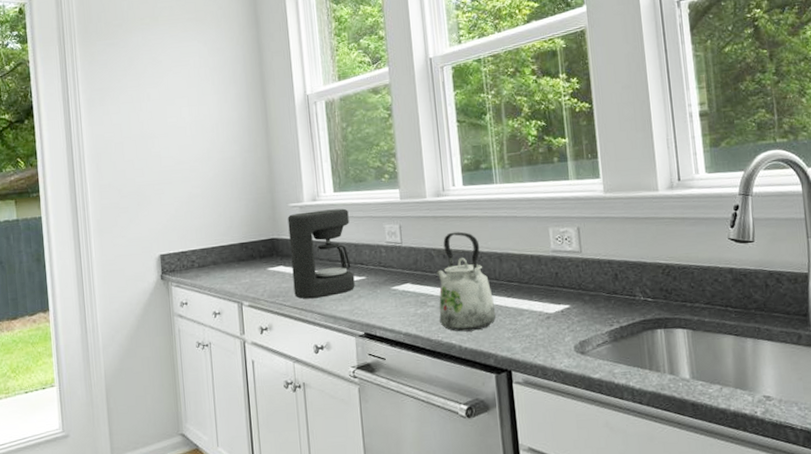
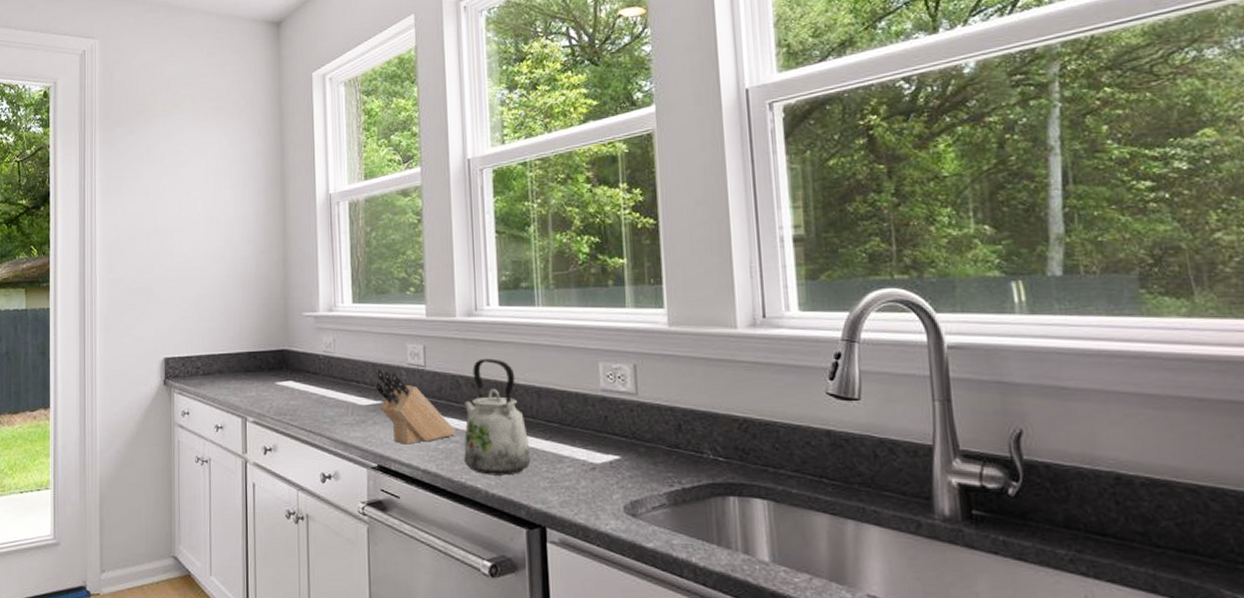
coffee maker: present [287,208,355,299] -> none [301,322,370,421]
knife block: none [358,249,432,313] -> present [375,369,456,445]

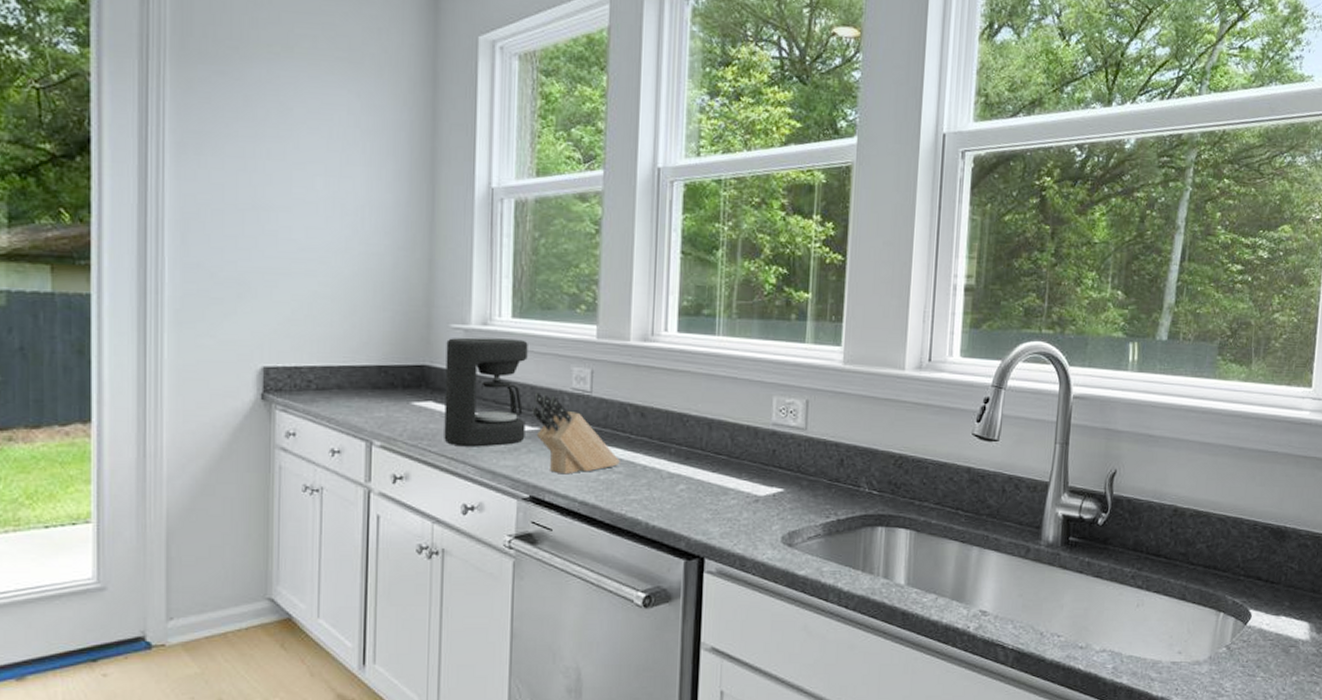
coffee maker: none [301,322,370,421] -> present [444,337,528,447]
kettle: present [463,358,531,476] -> none [626,387,696,507]

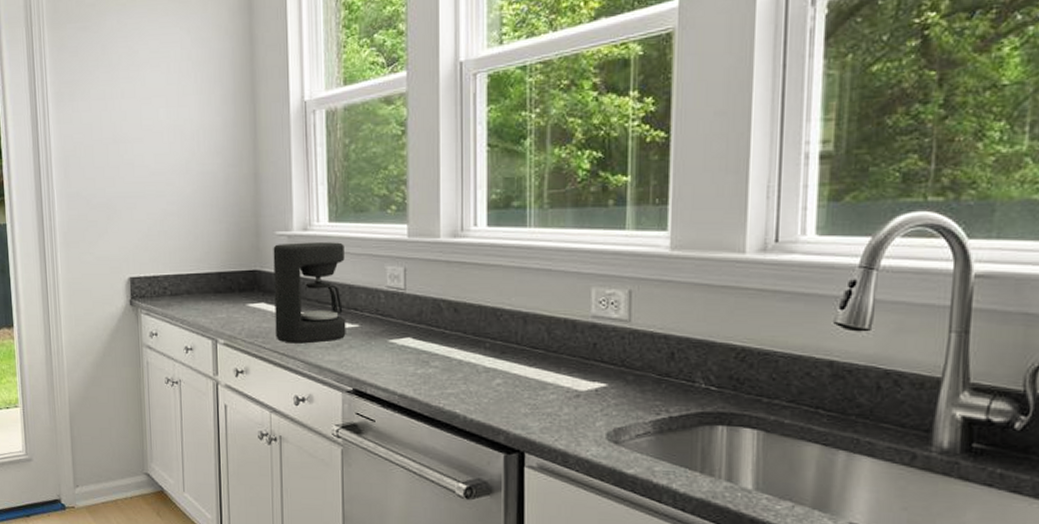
knife block: present [532,392,620,475] -> none [351,292,436,369]

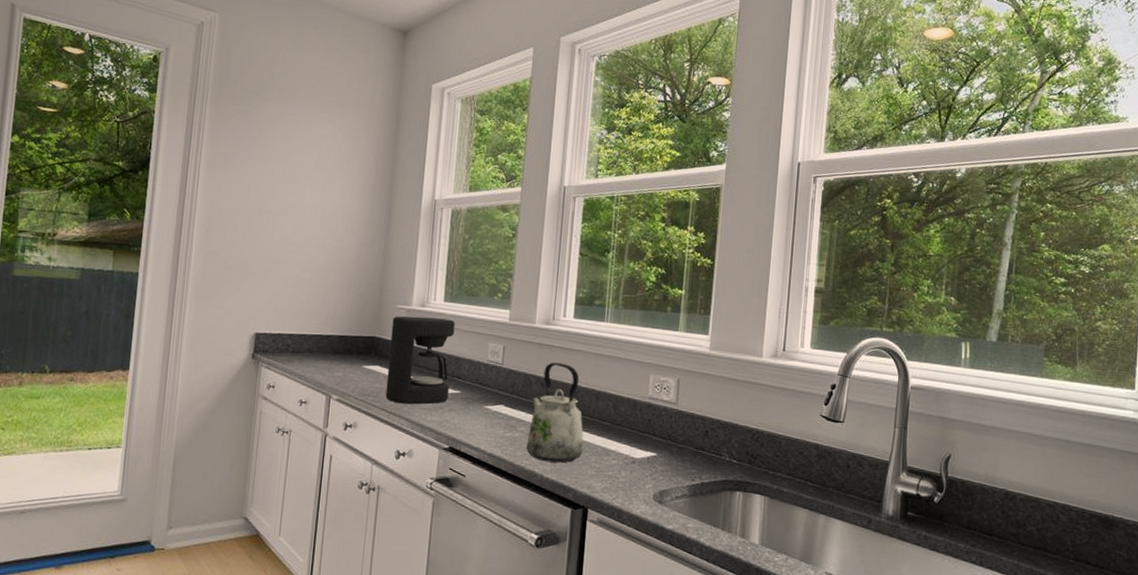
kettle: none [443,282,513,401] -> present [526,362,583,463]

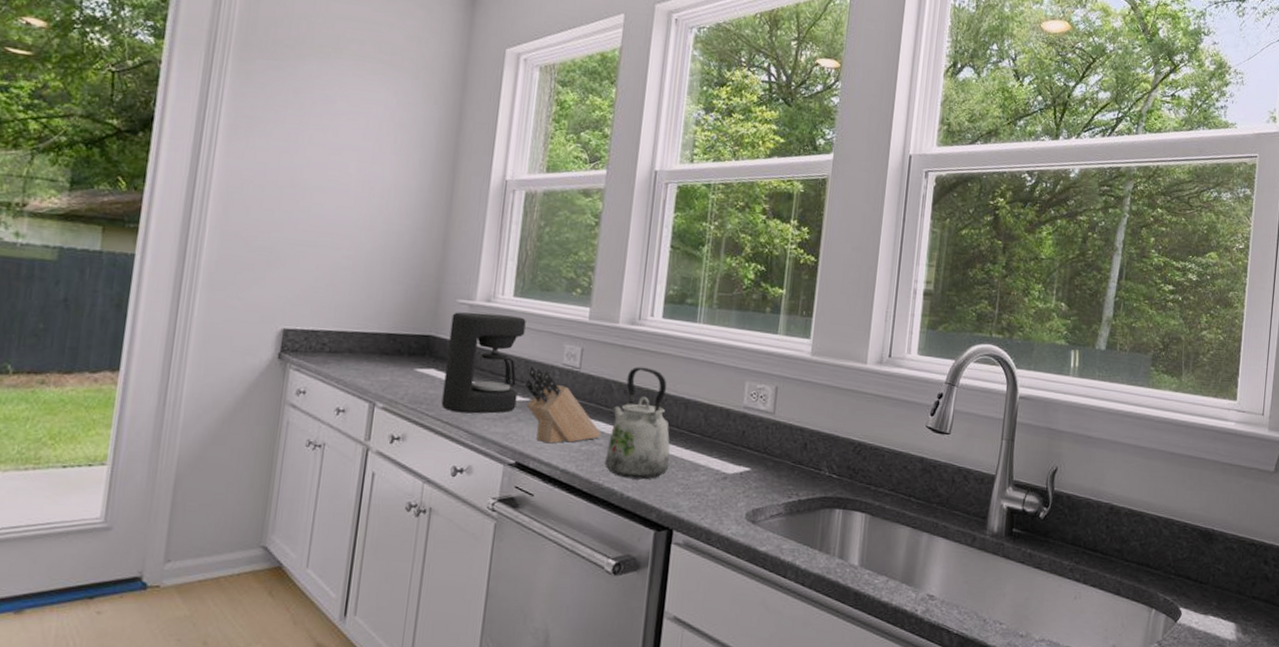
knife block: none [455,362,523,431] -> present [524,366,601,444]

